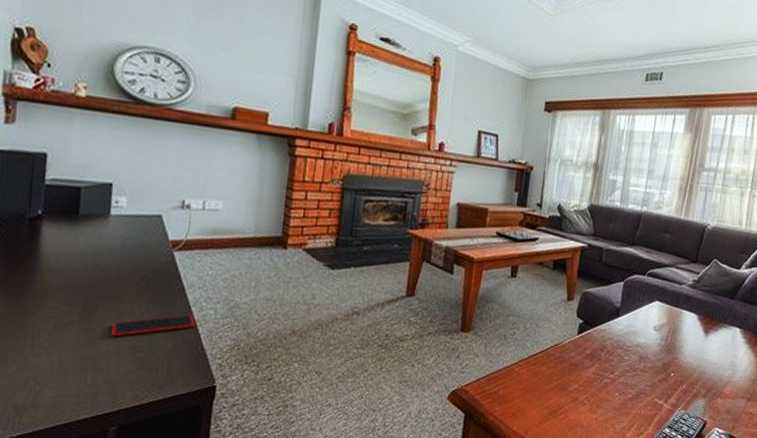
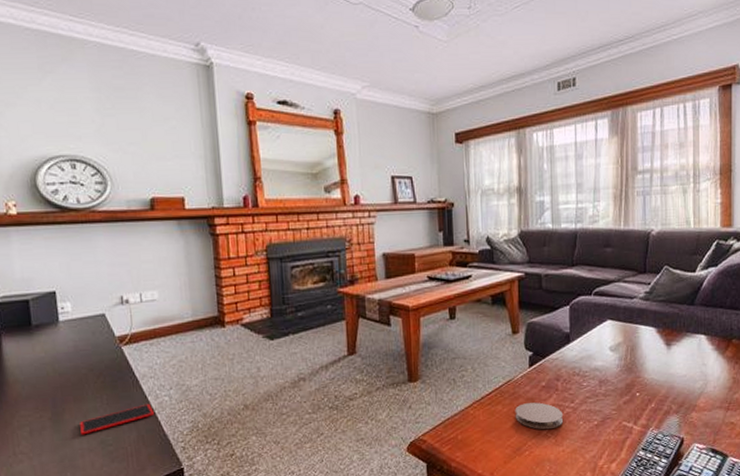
coaster: none [556,368,602,397] -> present [515,402,564,430]

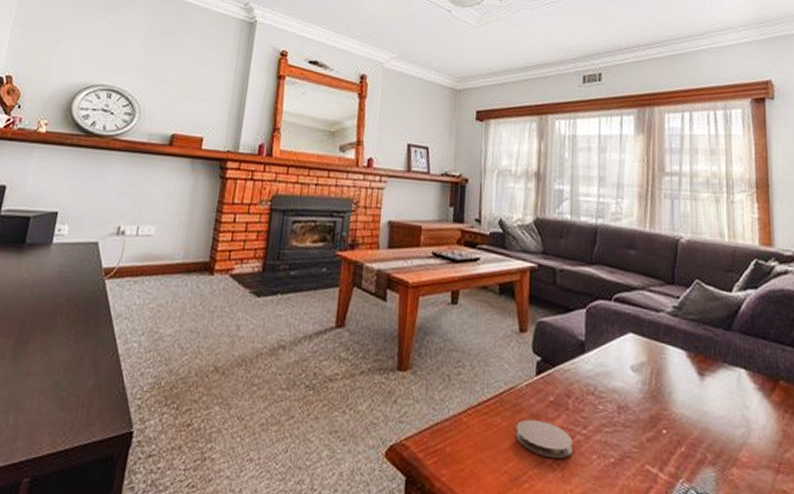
smartphone: present [80,403,154,435] -> none [38,347,119,373]

